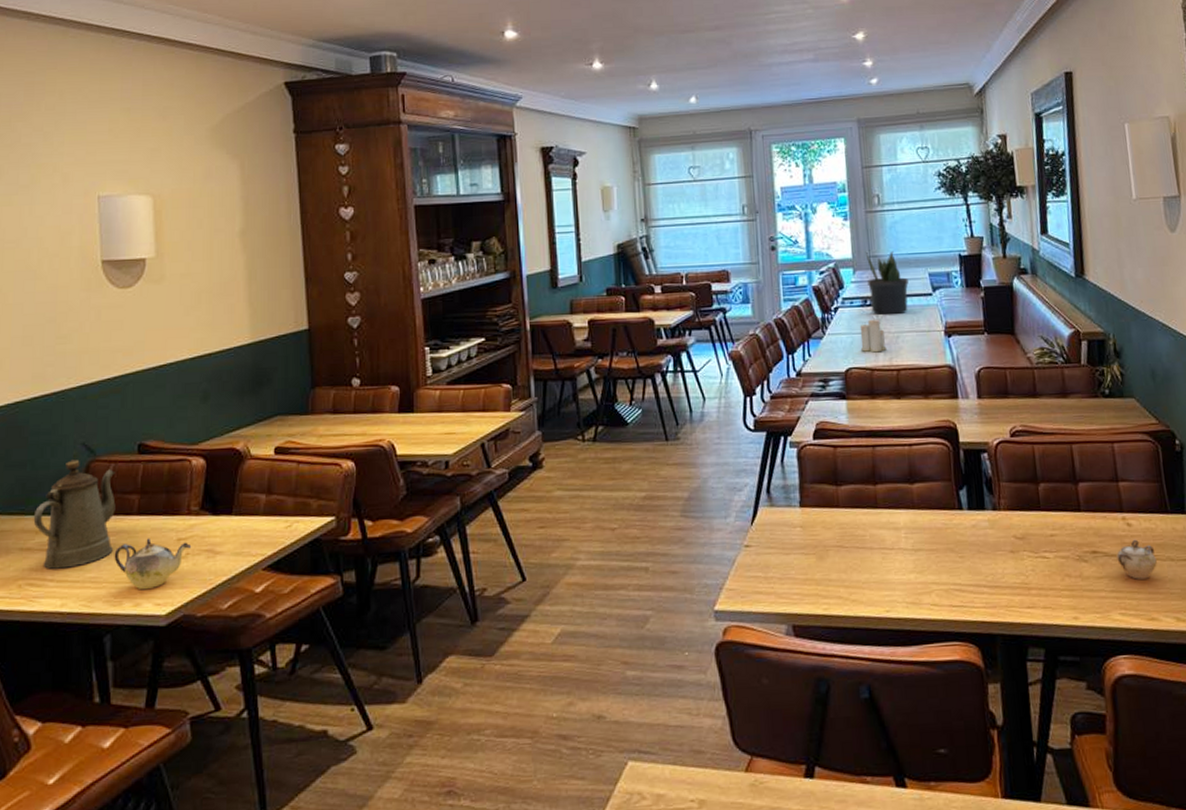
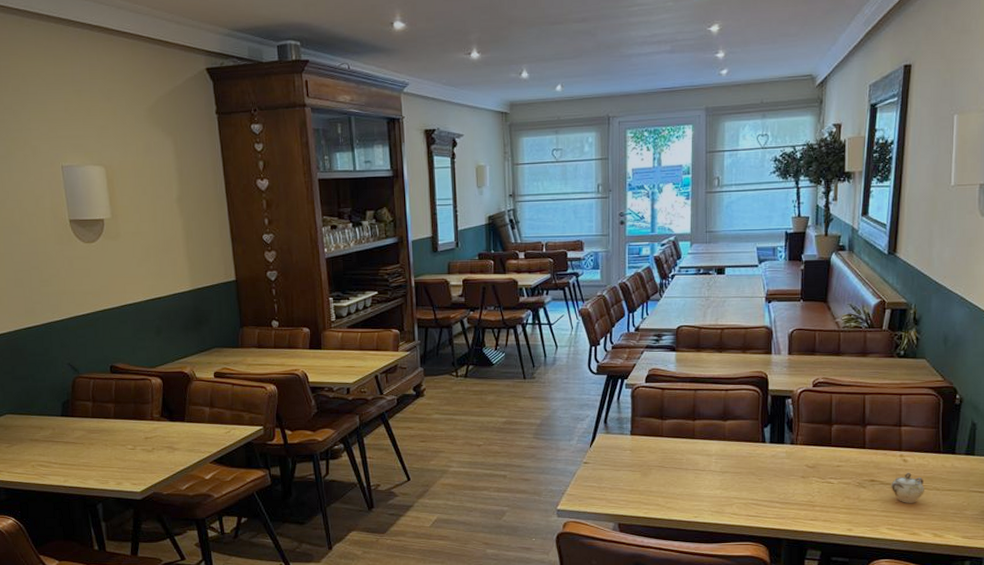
coffee pot: present [33,459,116,569] -> none [37,376,98,455]
teapot: present [114,538,192,590] -> none [99,436,156,473]
candle: present [859,317,887,353] -> none [691,284,714,314]
planter: present [865,251,909,316] -> none [702,228,738,283]

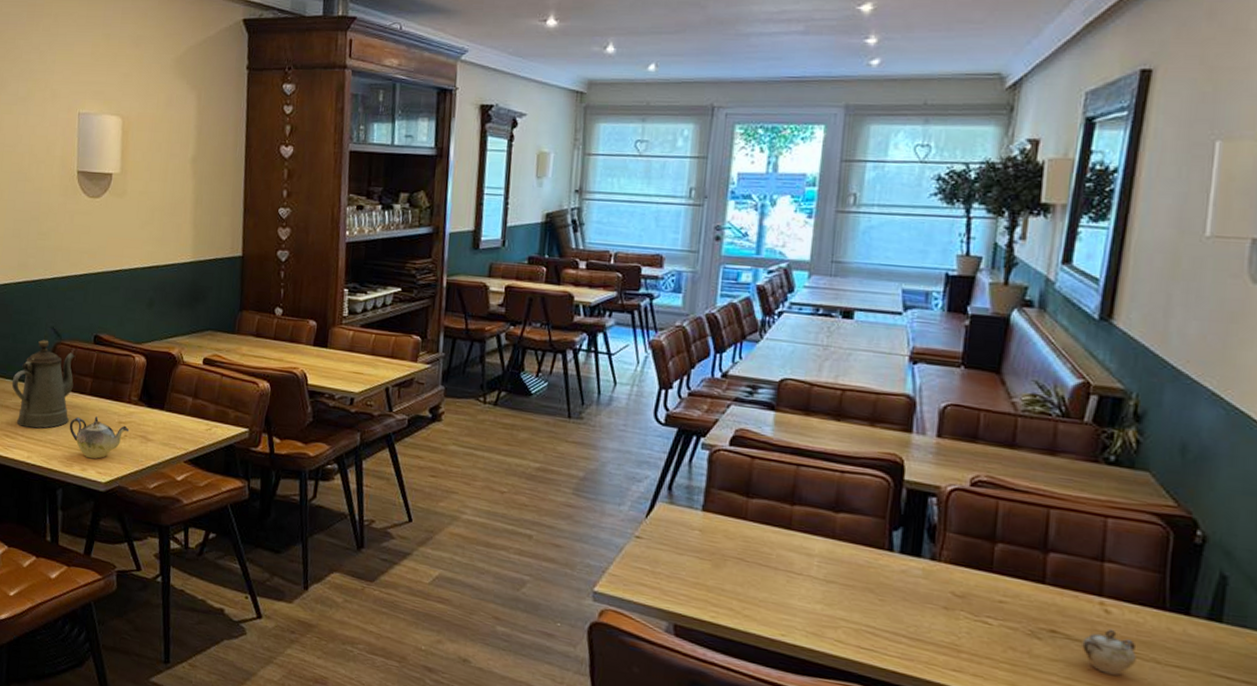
coffee pot: none [37,376,98,455] -> present [11,339,75,429]
teapot: none [99,436,156,473] -> present [69,416,130,459]

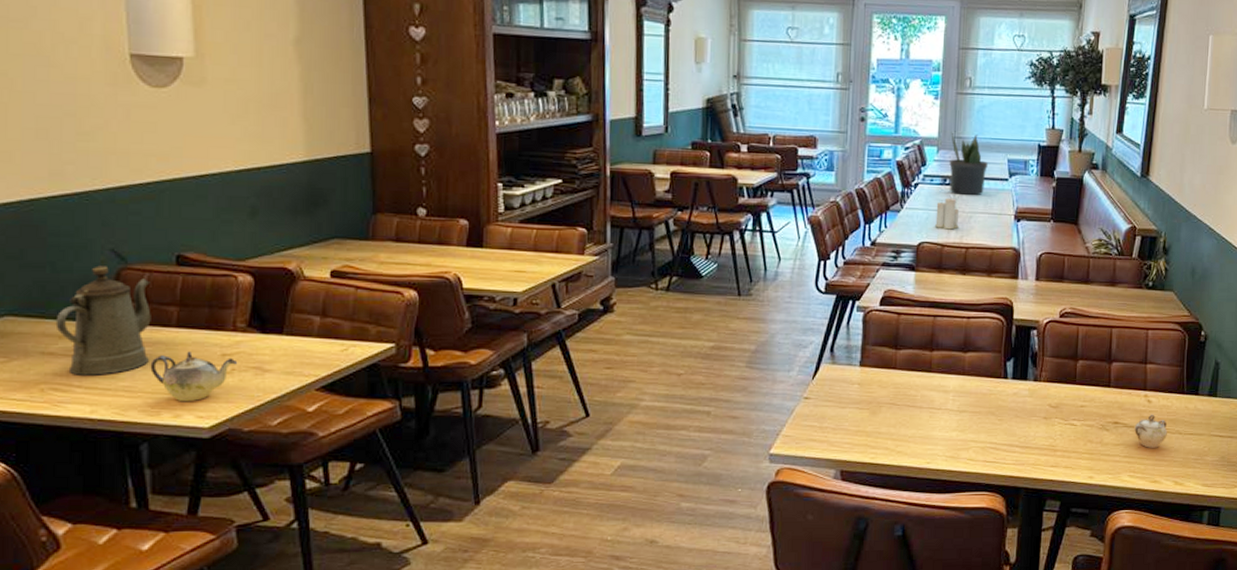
candle: none [801,329,834,368] -> present [934,196,959,230]
planter: none [823,257,875,331] -> present [949,133,988,196]

